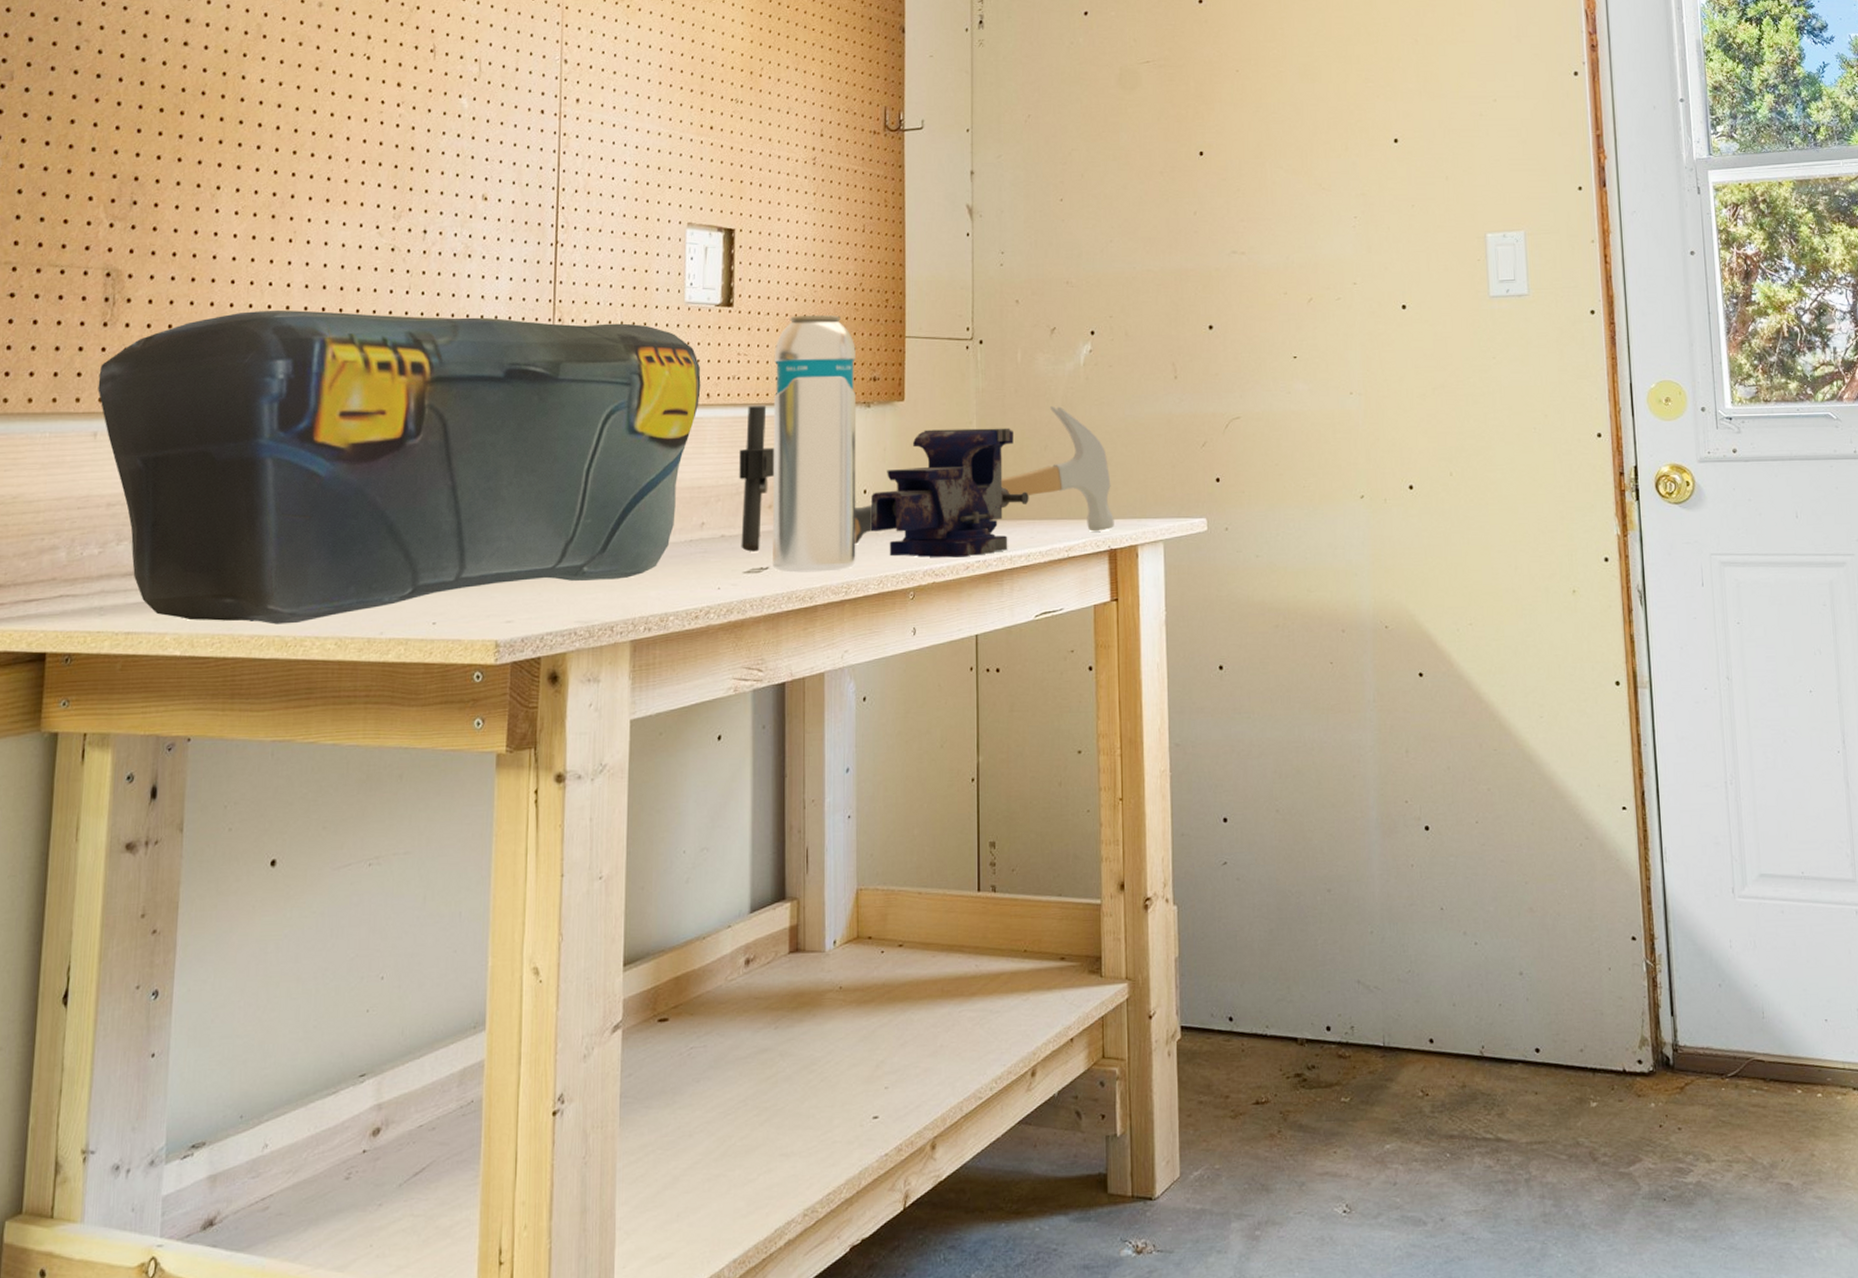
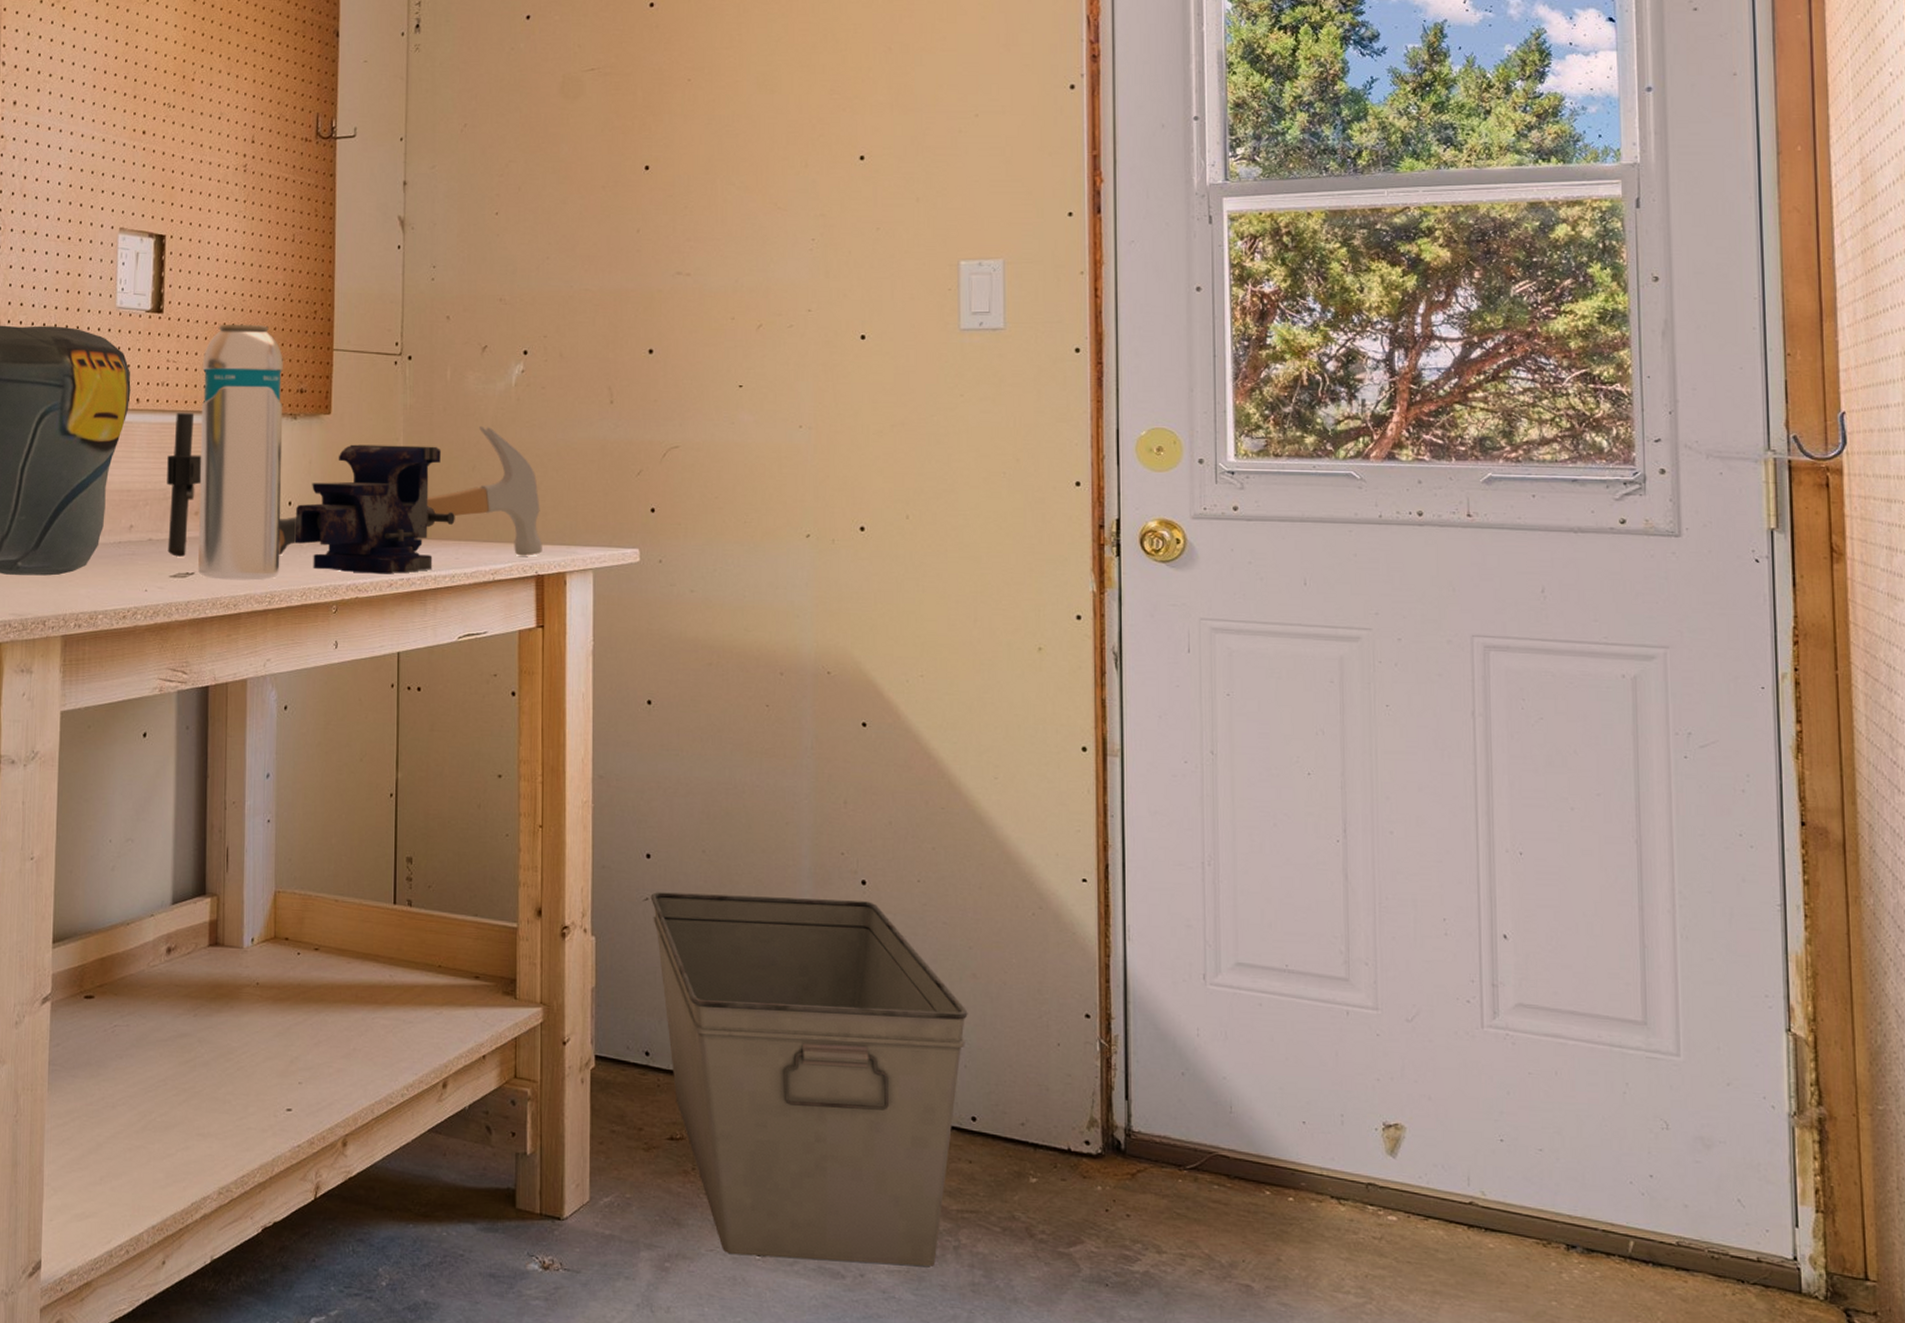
storage bin: none [1229,846,1528,1215] -> present [650,892,968,1266]

